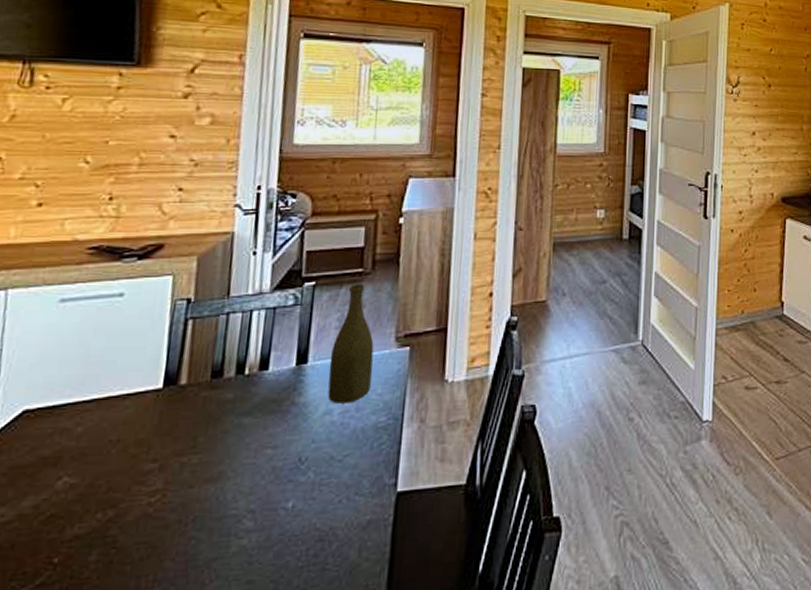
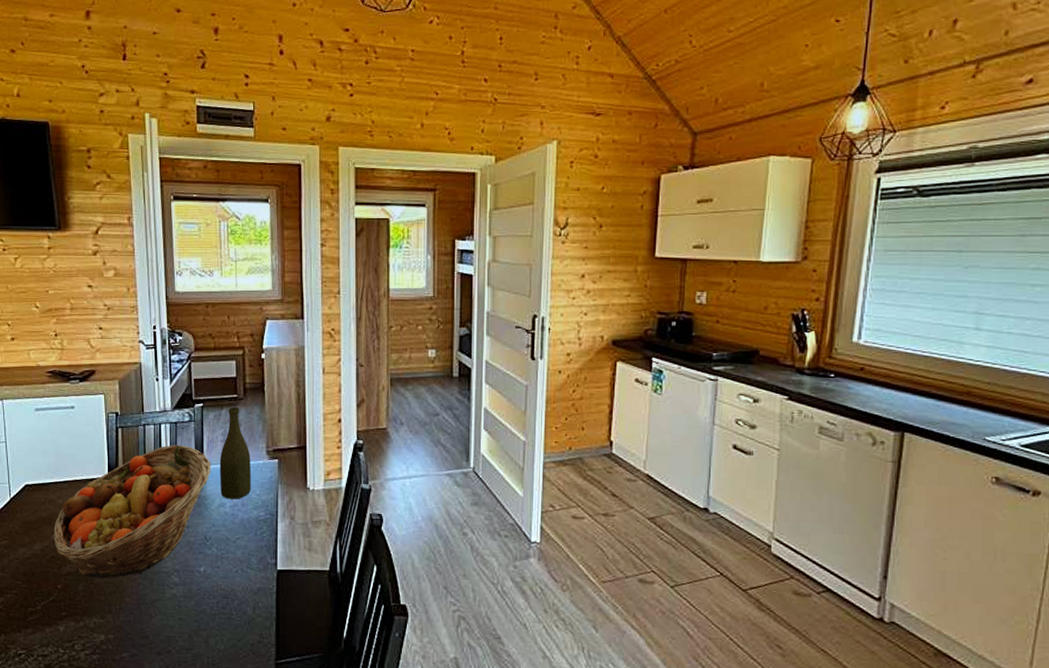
fruit basket: none [58,336,319,540] -> present [53,444,211,579]

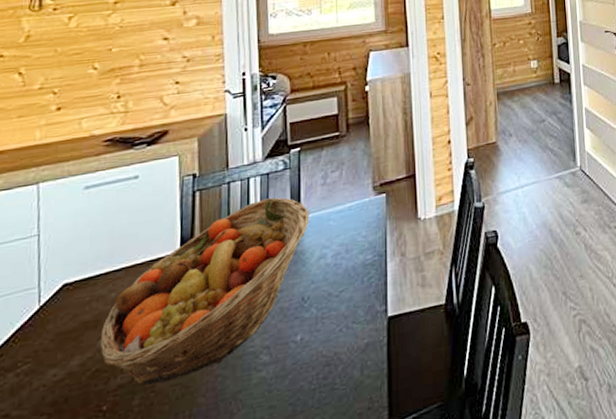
bottle: present [219,407,252,499] -> none [319,146,357,249]

